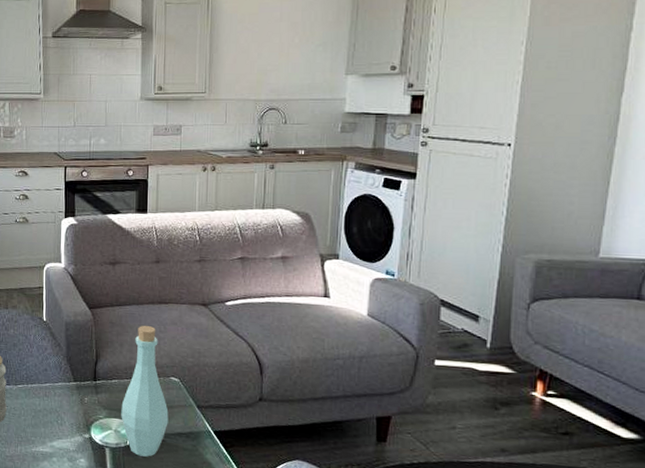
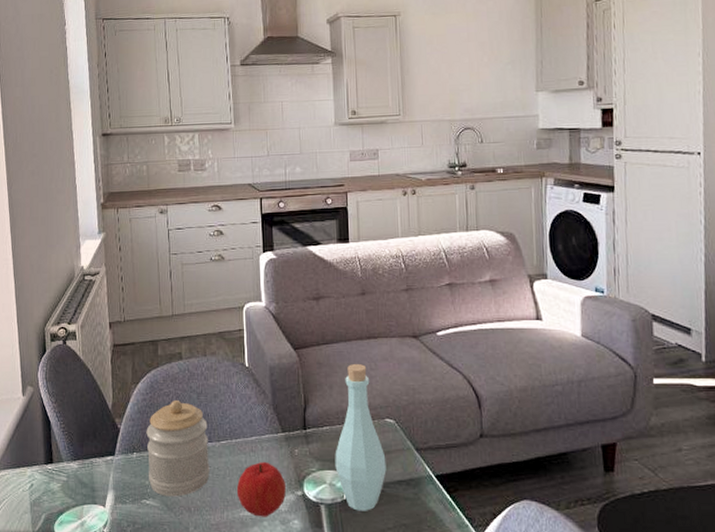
fruit: none [31,405,75,454] -> present [237,461,286,517]

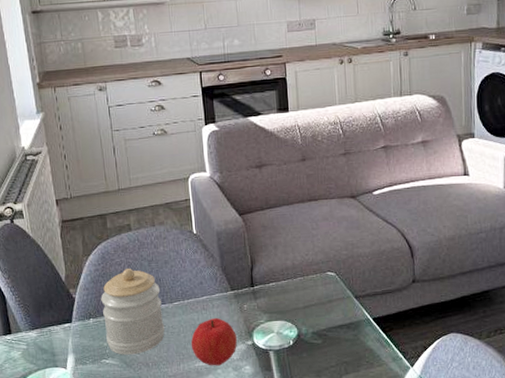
bottle: present [335,364,387,511] -> none [281,225,329,354]

